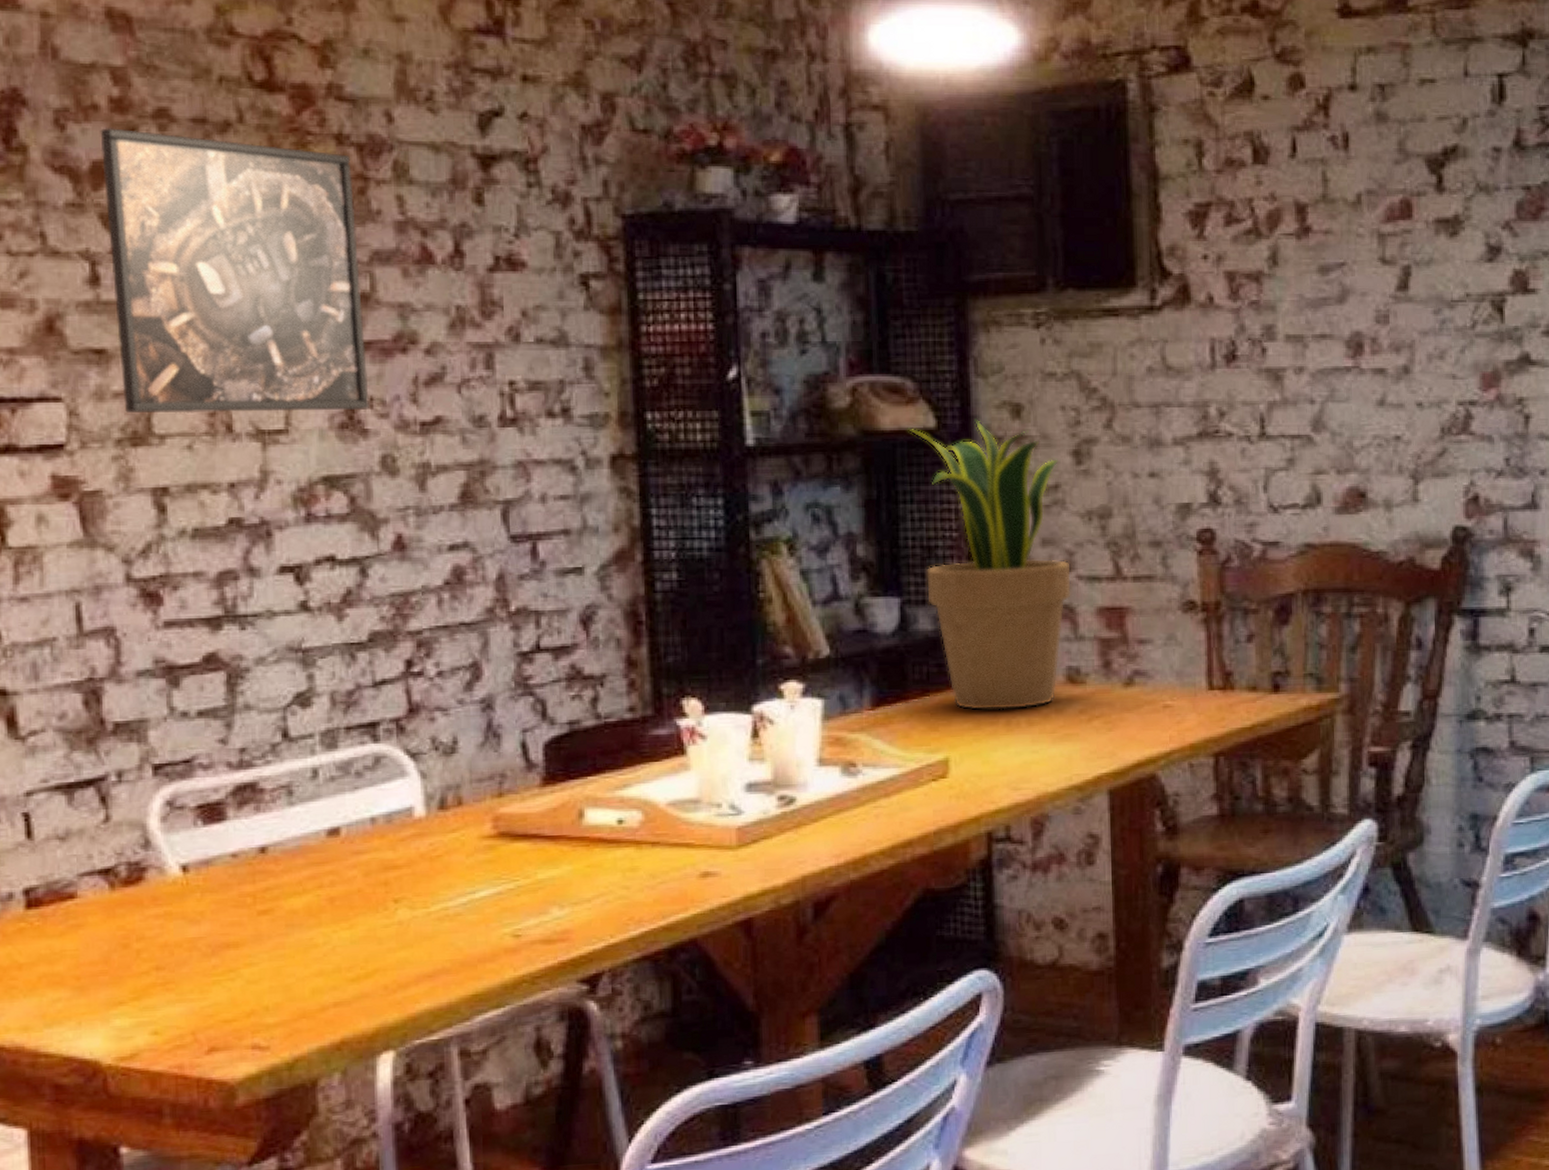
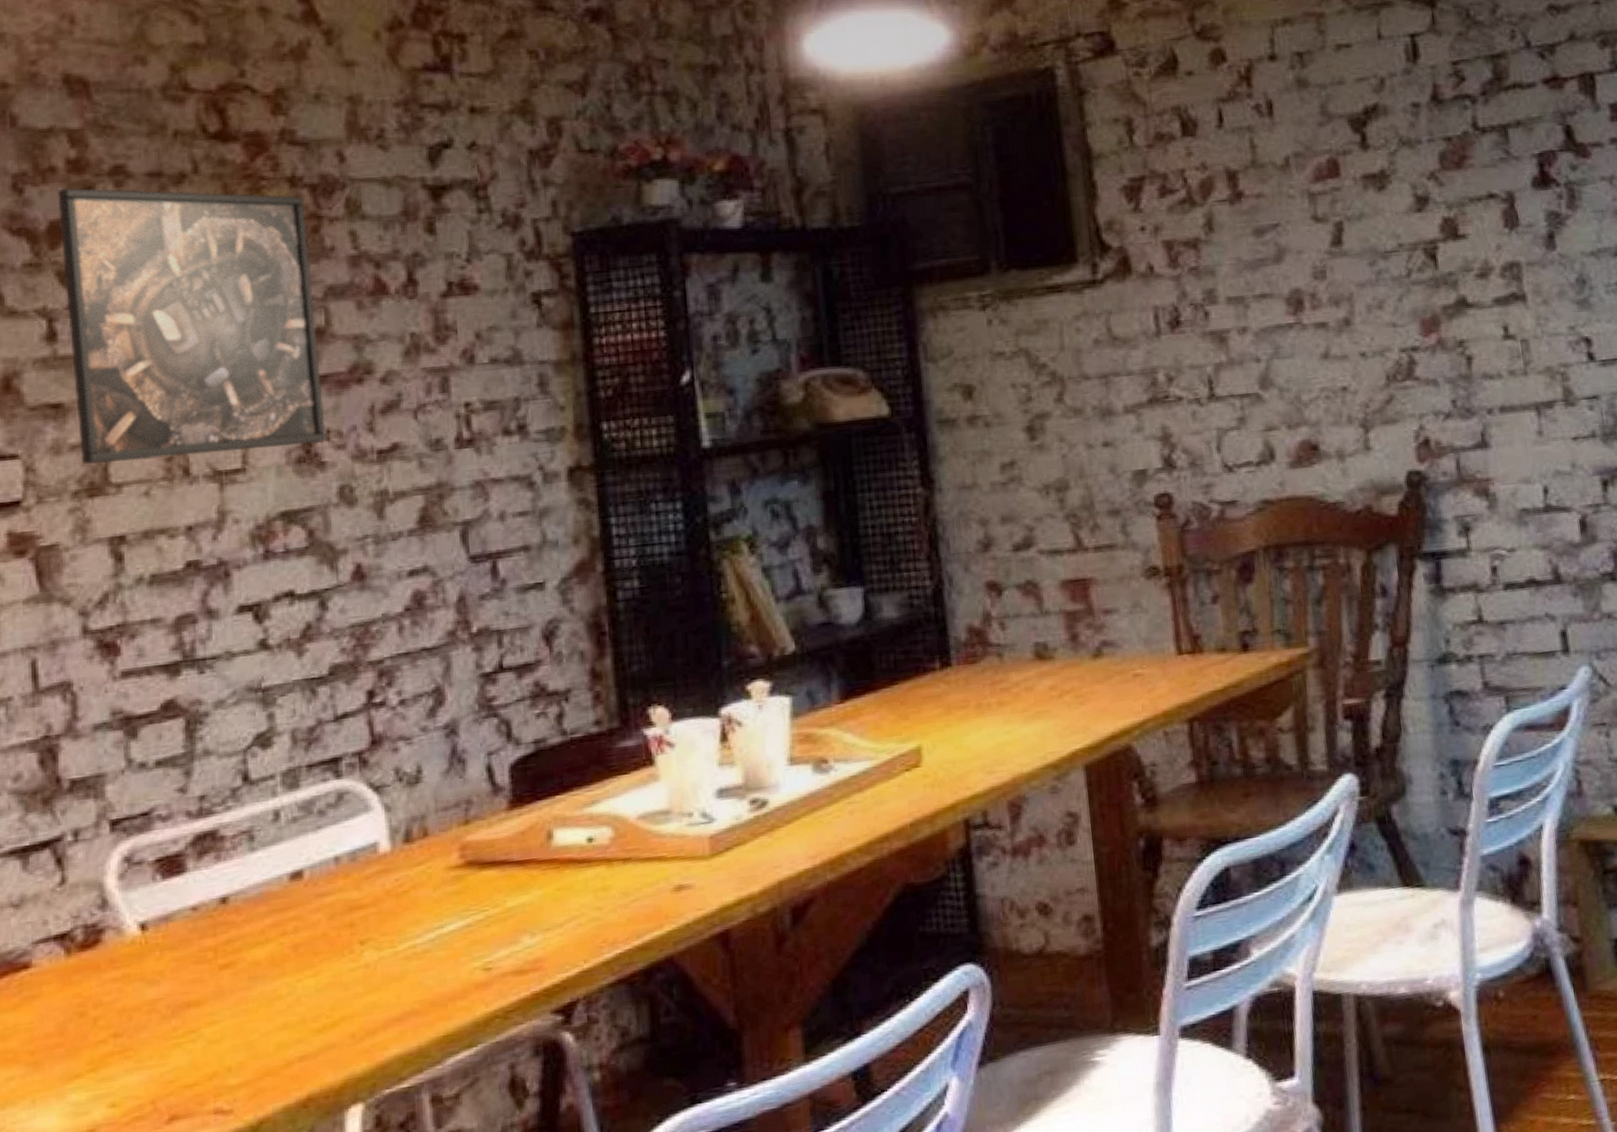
potted plant: present [907,419,1072,711] -> none [861,403,1035,695]

